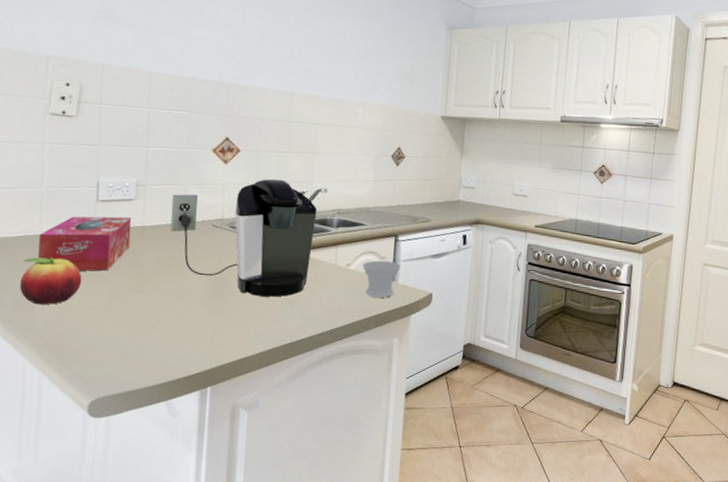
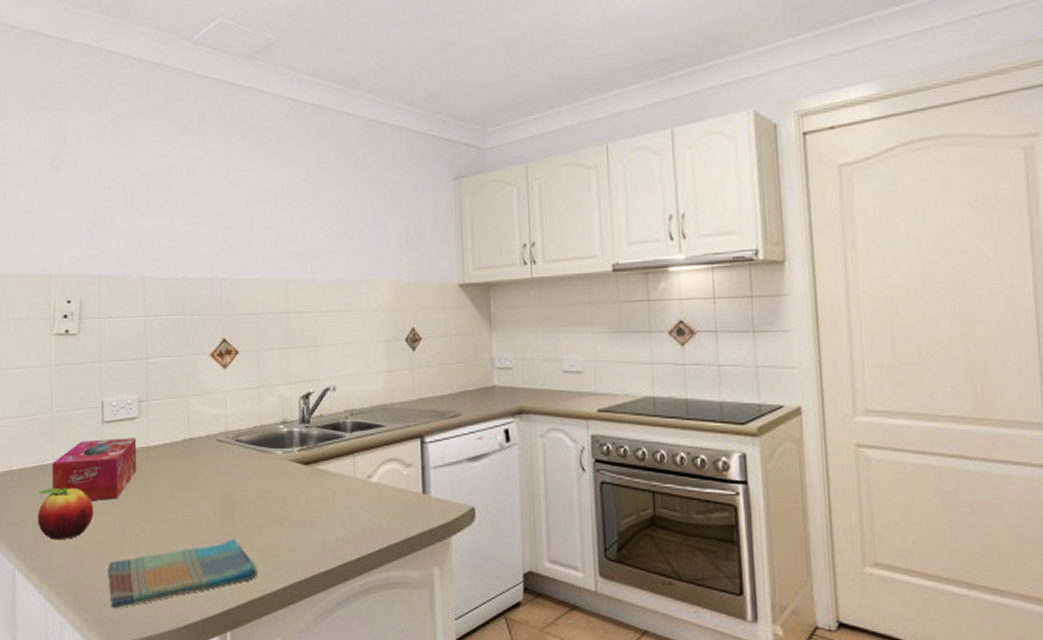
dish towel: none [92,310,241,367] -> present [107,538,258,609]
coffee maker: present [170,178,318,297] -> none [174,380,328,521]
cup: present [362,260,401,298] -> none [385,469,432,516]

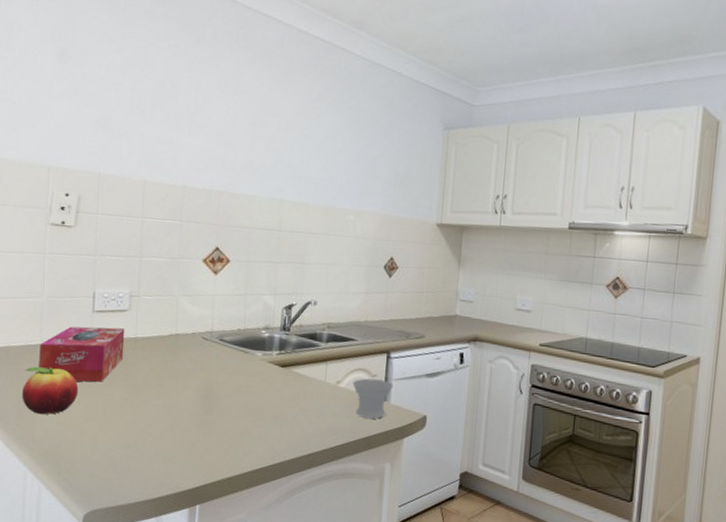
dish towel: present [107,538,258,609] -> none [88,425,230,479]
cup: none [385,469,432,516] -> present [352,378,394,419]

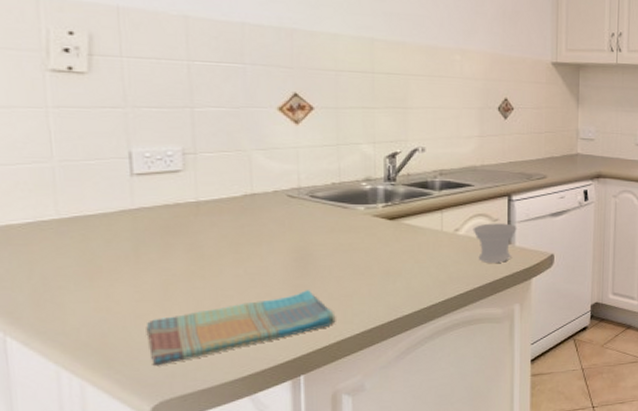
fruit: present [22,366,79,415] -> none [37,246,124,302]
tissue box: present [39,326,125,382] -> none [56,192,183,260]
dish towel: none [88,425,230,479] -> present [146,290,336,367]

